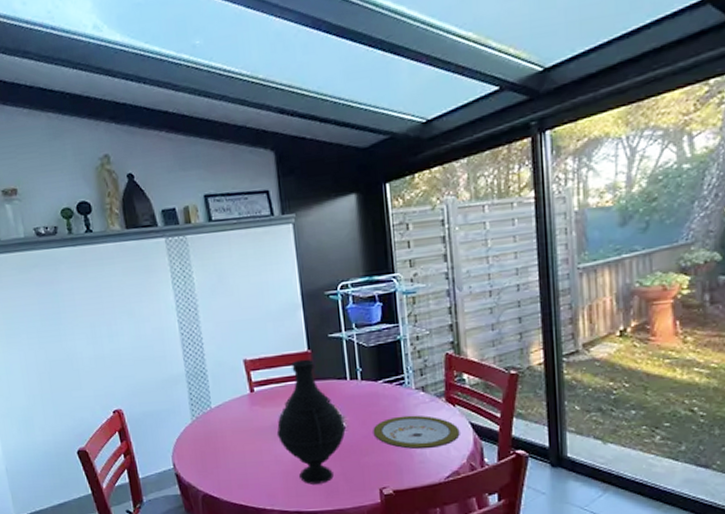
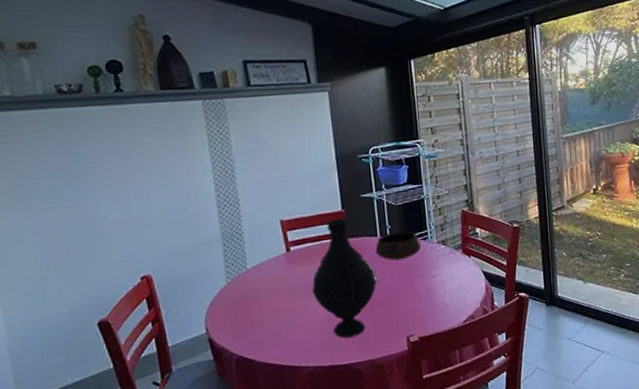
bowl: none [344,375,397,407] -> present [375,231,422,261]
plate: present [373,415,460,450] -> none [400,266,474,298]

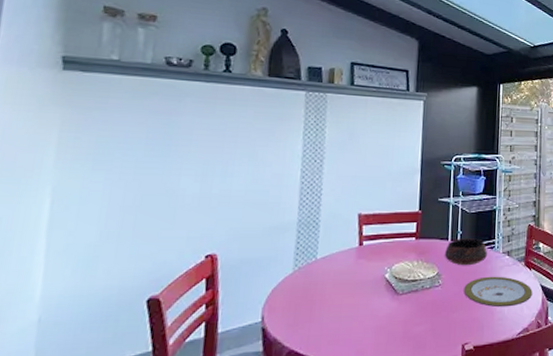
vase: present [312,218,377,338] -> none [377,218,441,340]
plate: none [400,266,474,298] -> present [463,276,533,308]

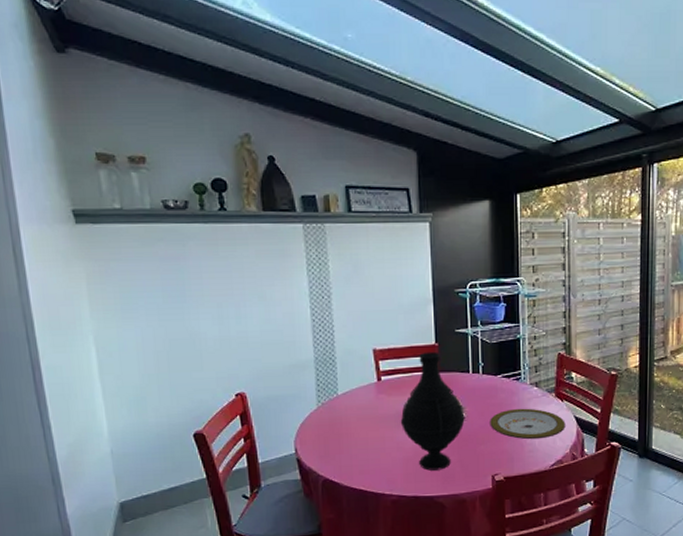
vase: none [377,218,441,340] -> present [400,351,465,471]
bowl: present [444,238,488,266] -> none [466,370,514,399]

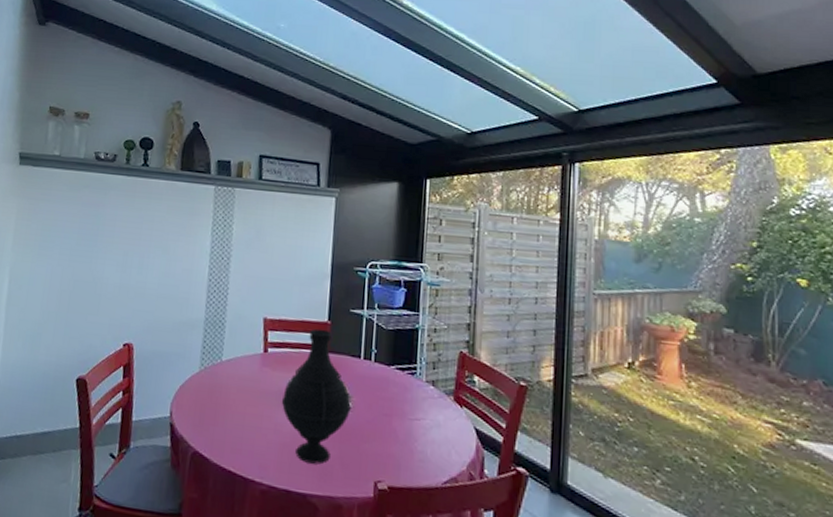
plate: present [490,408,565,440] -> none [377,406,464,448]

